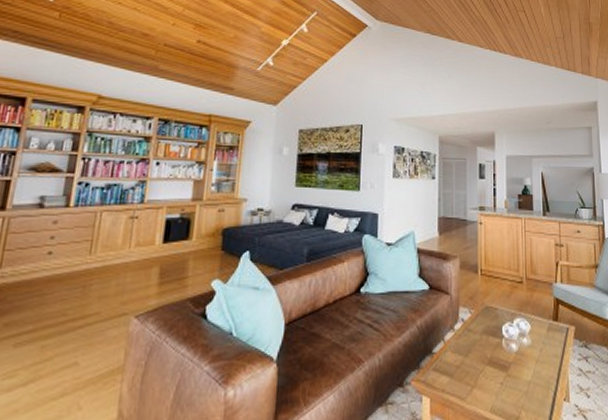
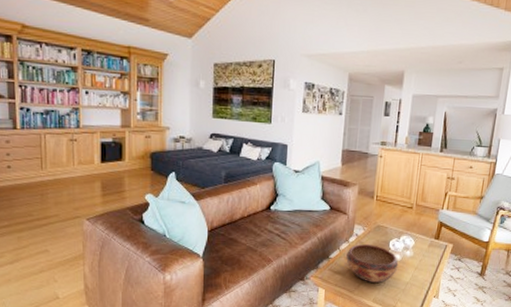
decorative bowl: none [453,332,516,384] -> present [346,244,399,283]

